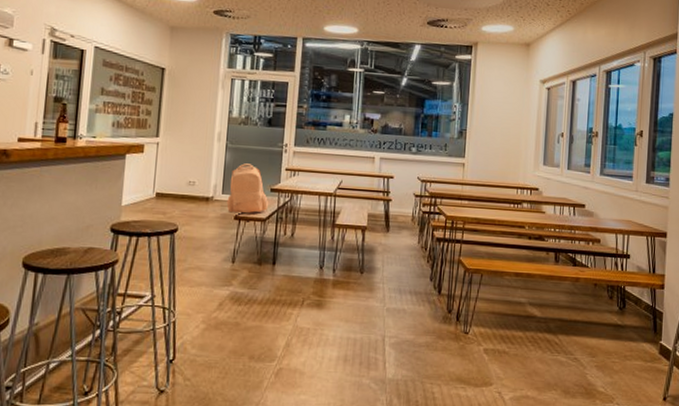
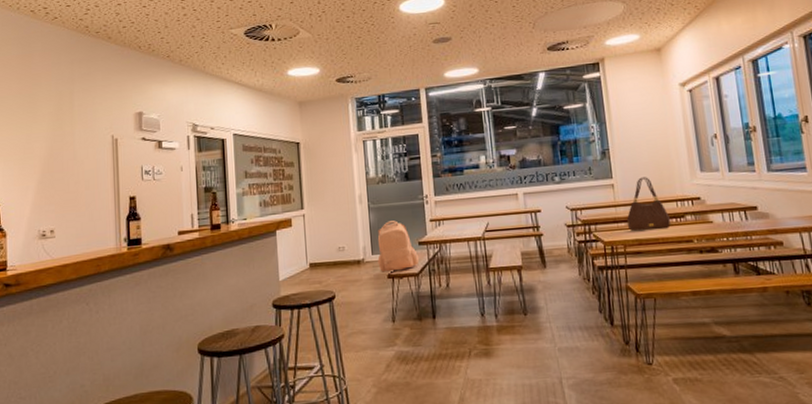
handbag: none [469,161,509,213] -> present [626,177,671,232]

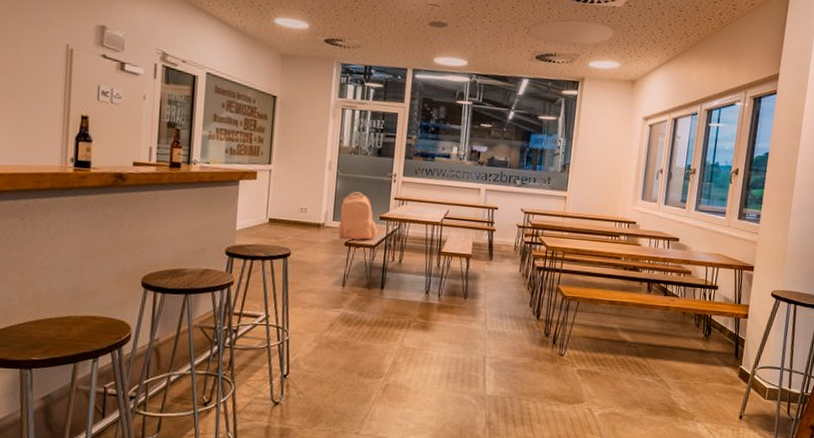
handbag: present [626,177,671,232] -> none [569,195,607,245]

